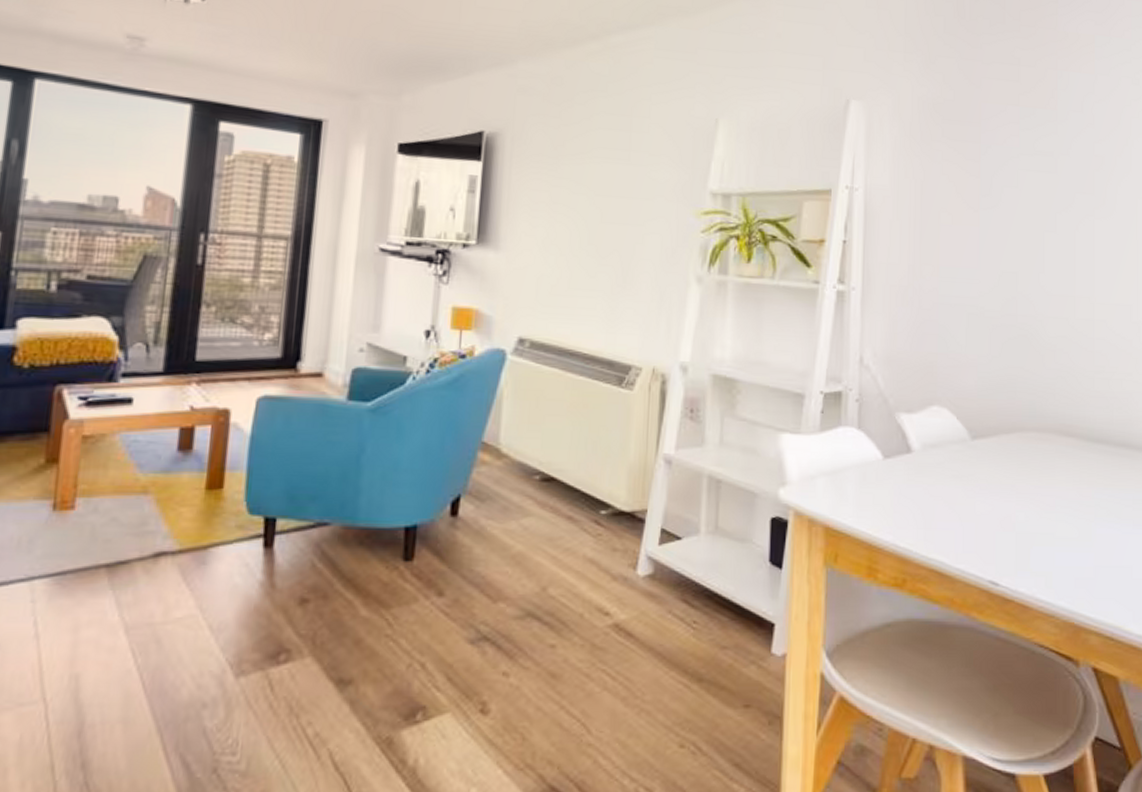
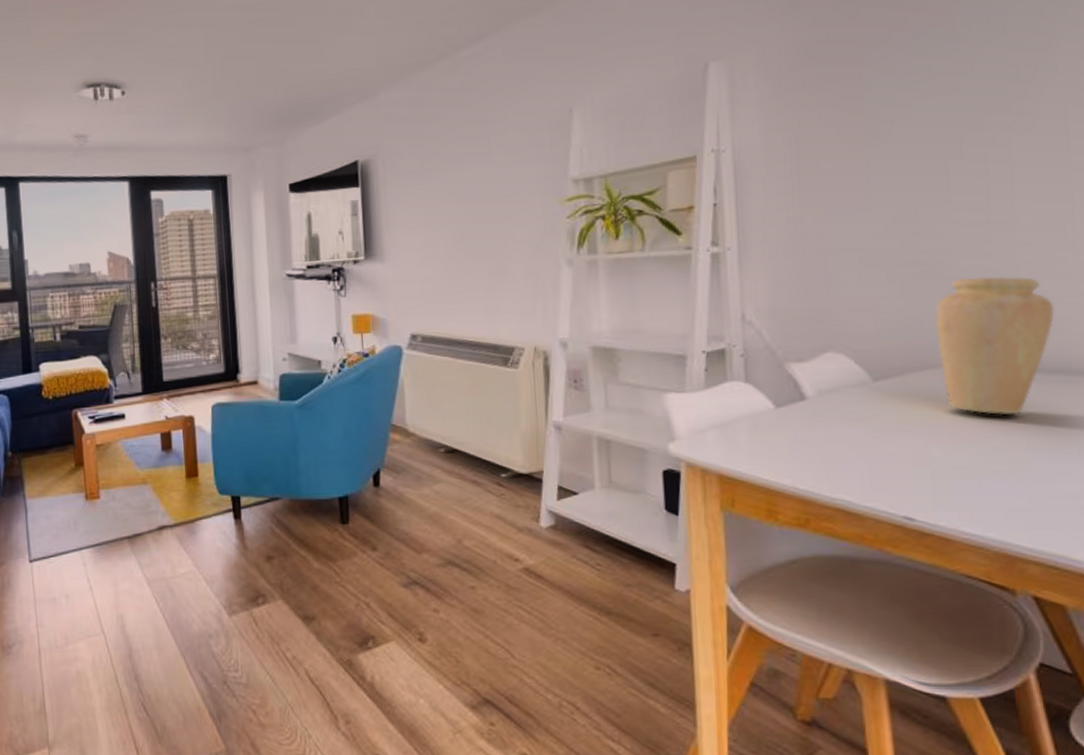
vase: none [1027,347,1120,484] -> present [935,276,1054,415]

